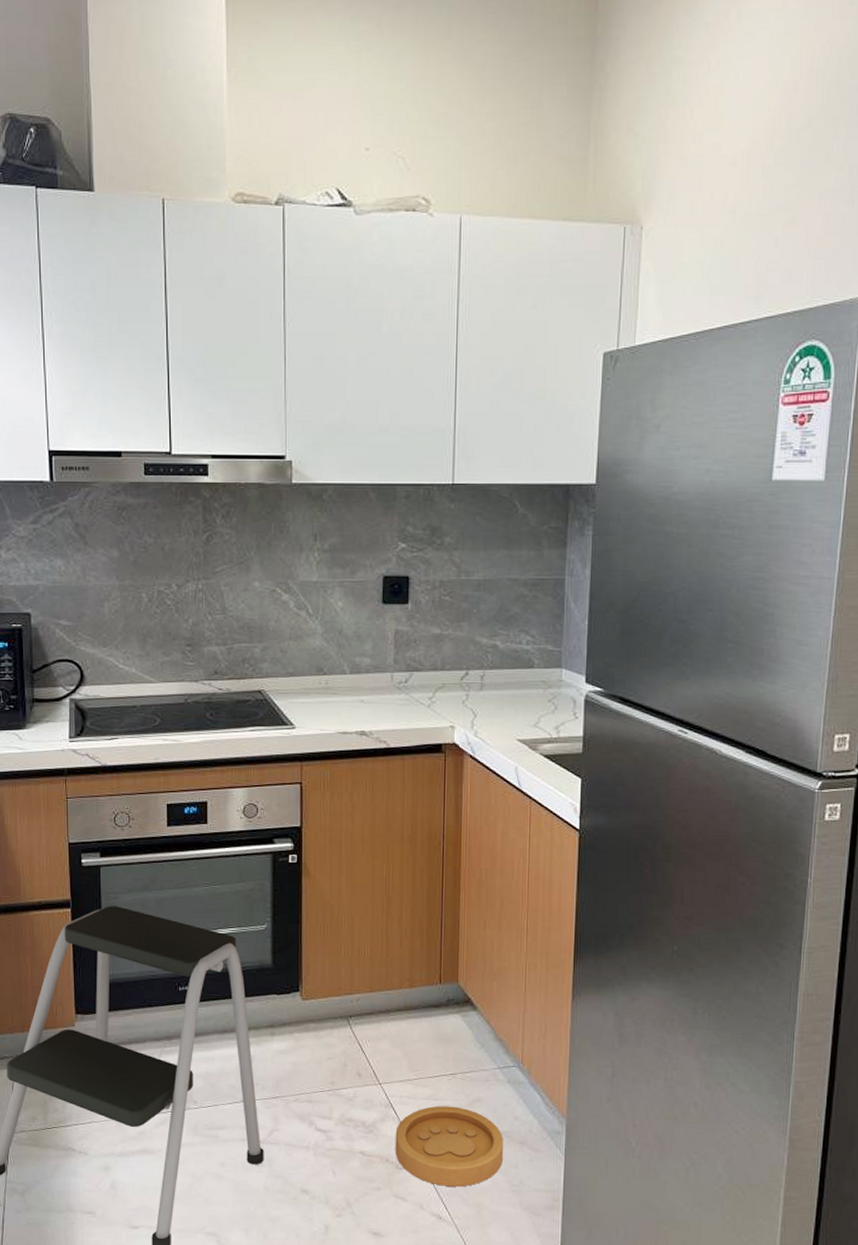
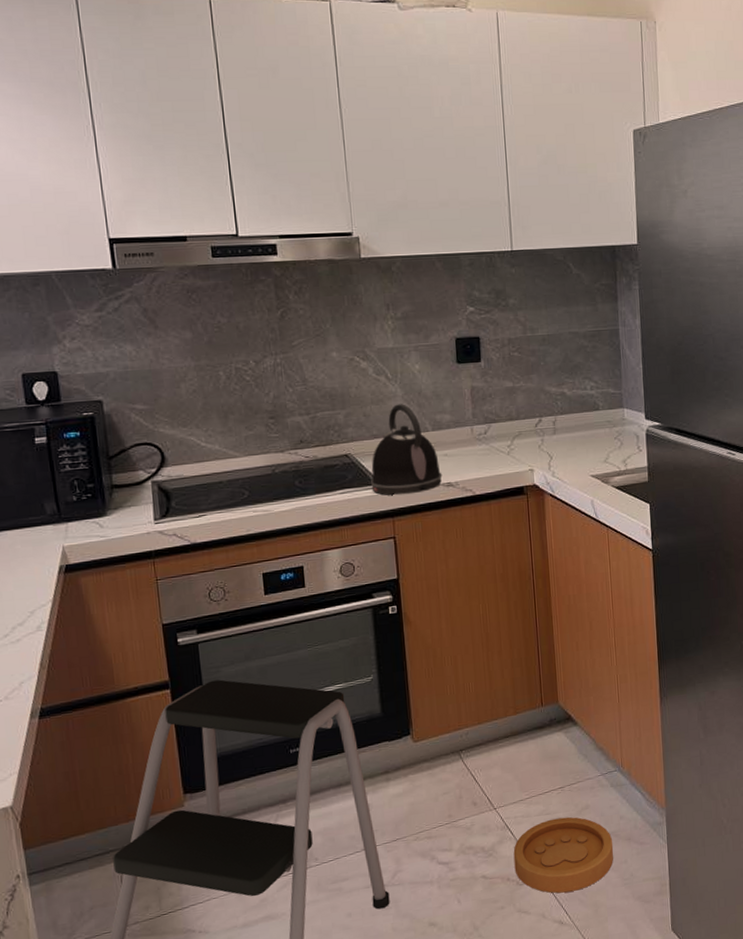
kettle: none [281,642,357,739] -> present [370,404,443,496]

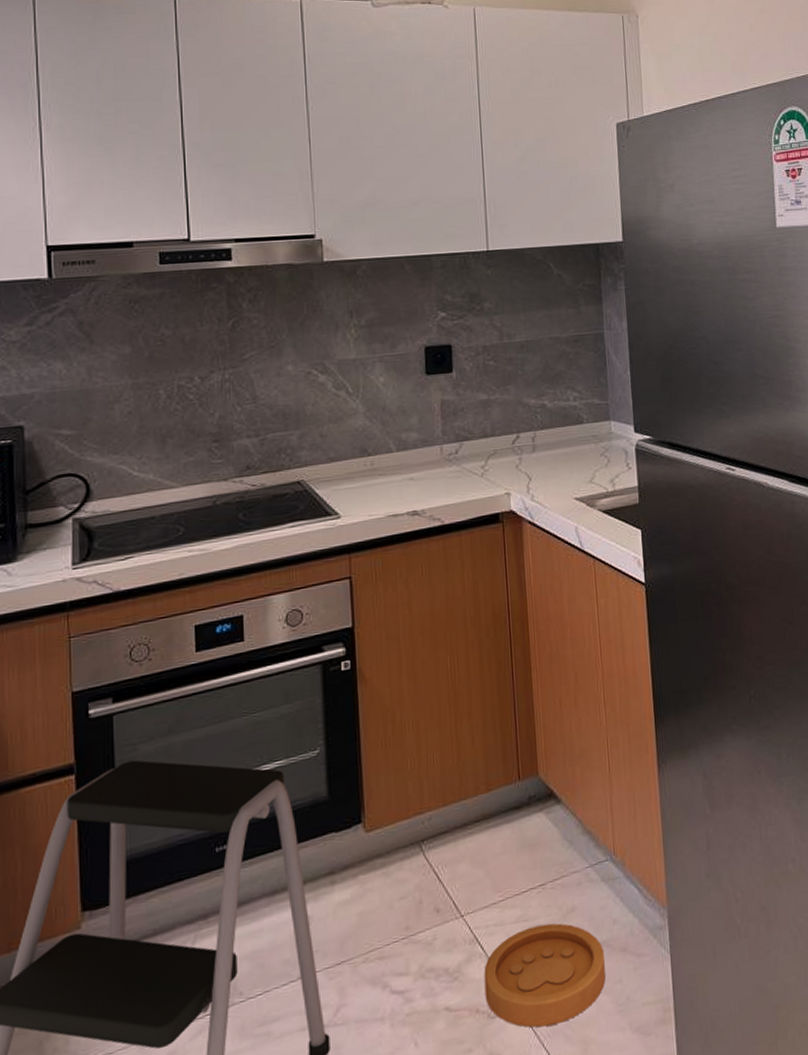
kettle: present [370,404,443,496] -> none [324,421,407,528]

